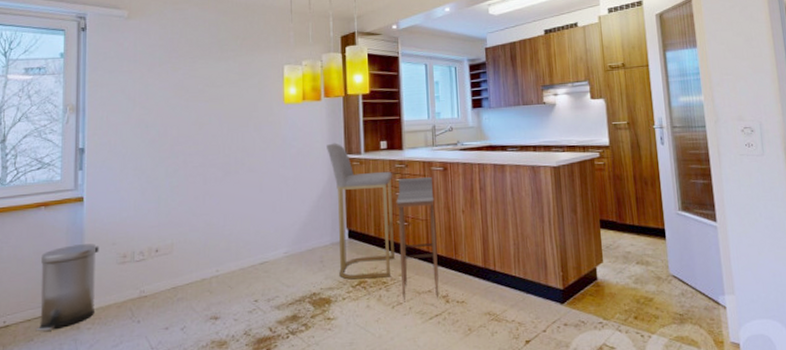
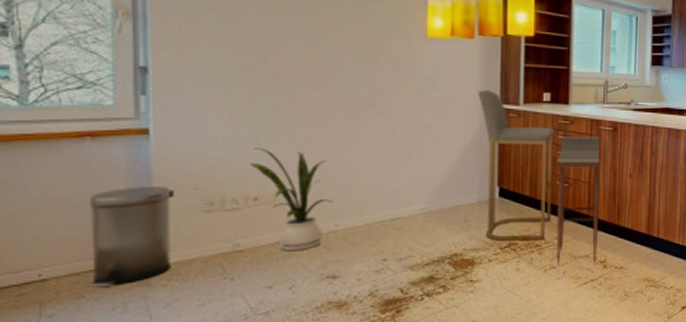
house plant: none [153,207,215,296] -> present [250,148,333,252]

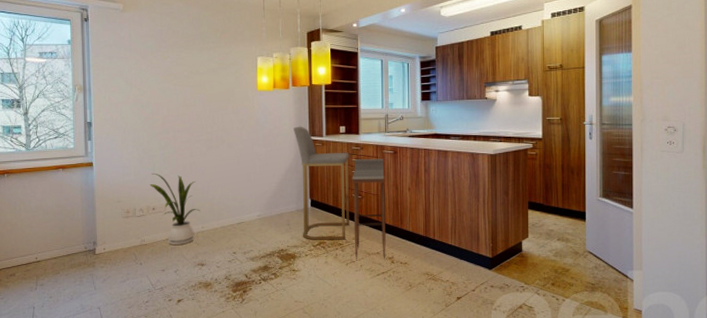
pedal bin: present [87,186,175,287] -> none [61,201,108,267]

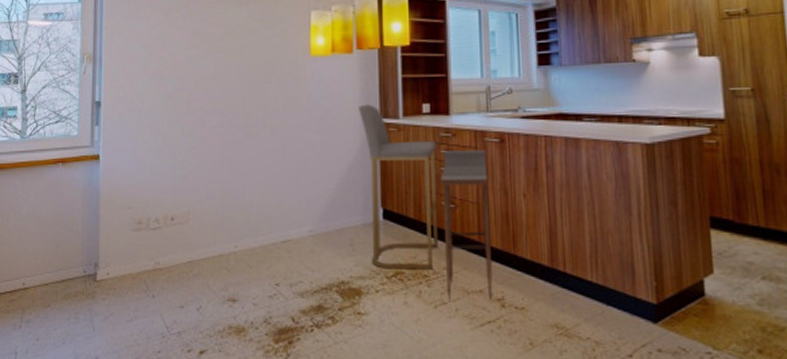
house plant: present [150,174,200,246] -> none [169,170,233,272]

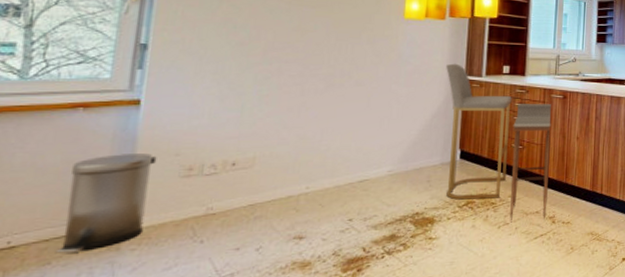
pedal bin: none [52,206,115,297] -> present [55,153,157,253]

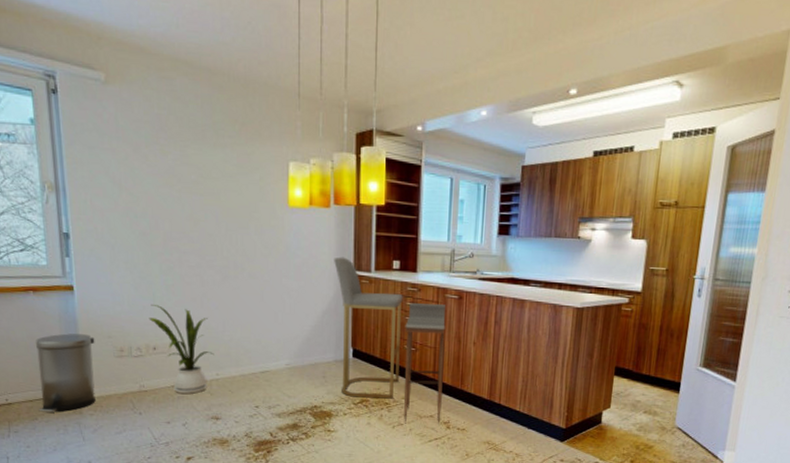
house plant: none [232,117,307,214] -> present [149,305,214,395]

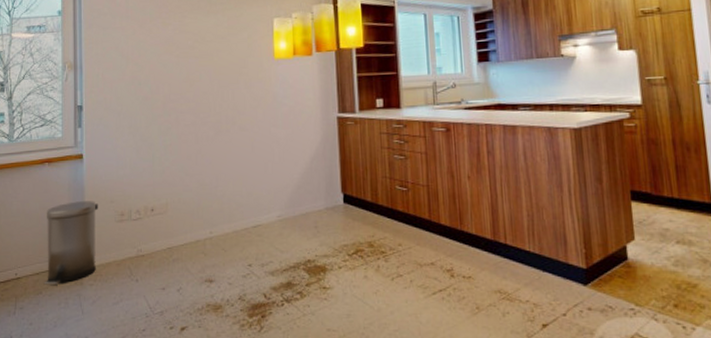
house plant: present [149,305,214,395] -> none [148,166,208,257]
bar stool: present [334,257,403,399] -> none [319,100,393,248]
bar stool: present [404,303,446,425] -> none [394,139,443,275]

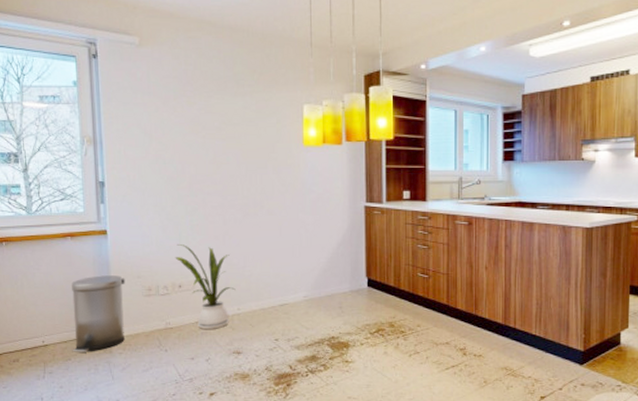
house plant: none [148,166,208,257] -> present [175,244,236,330]

